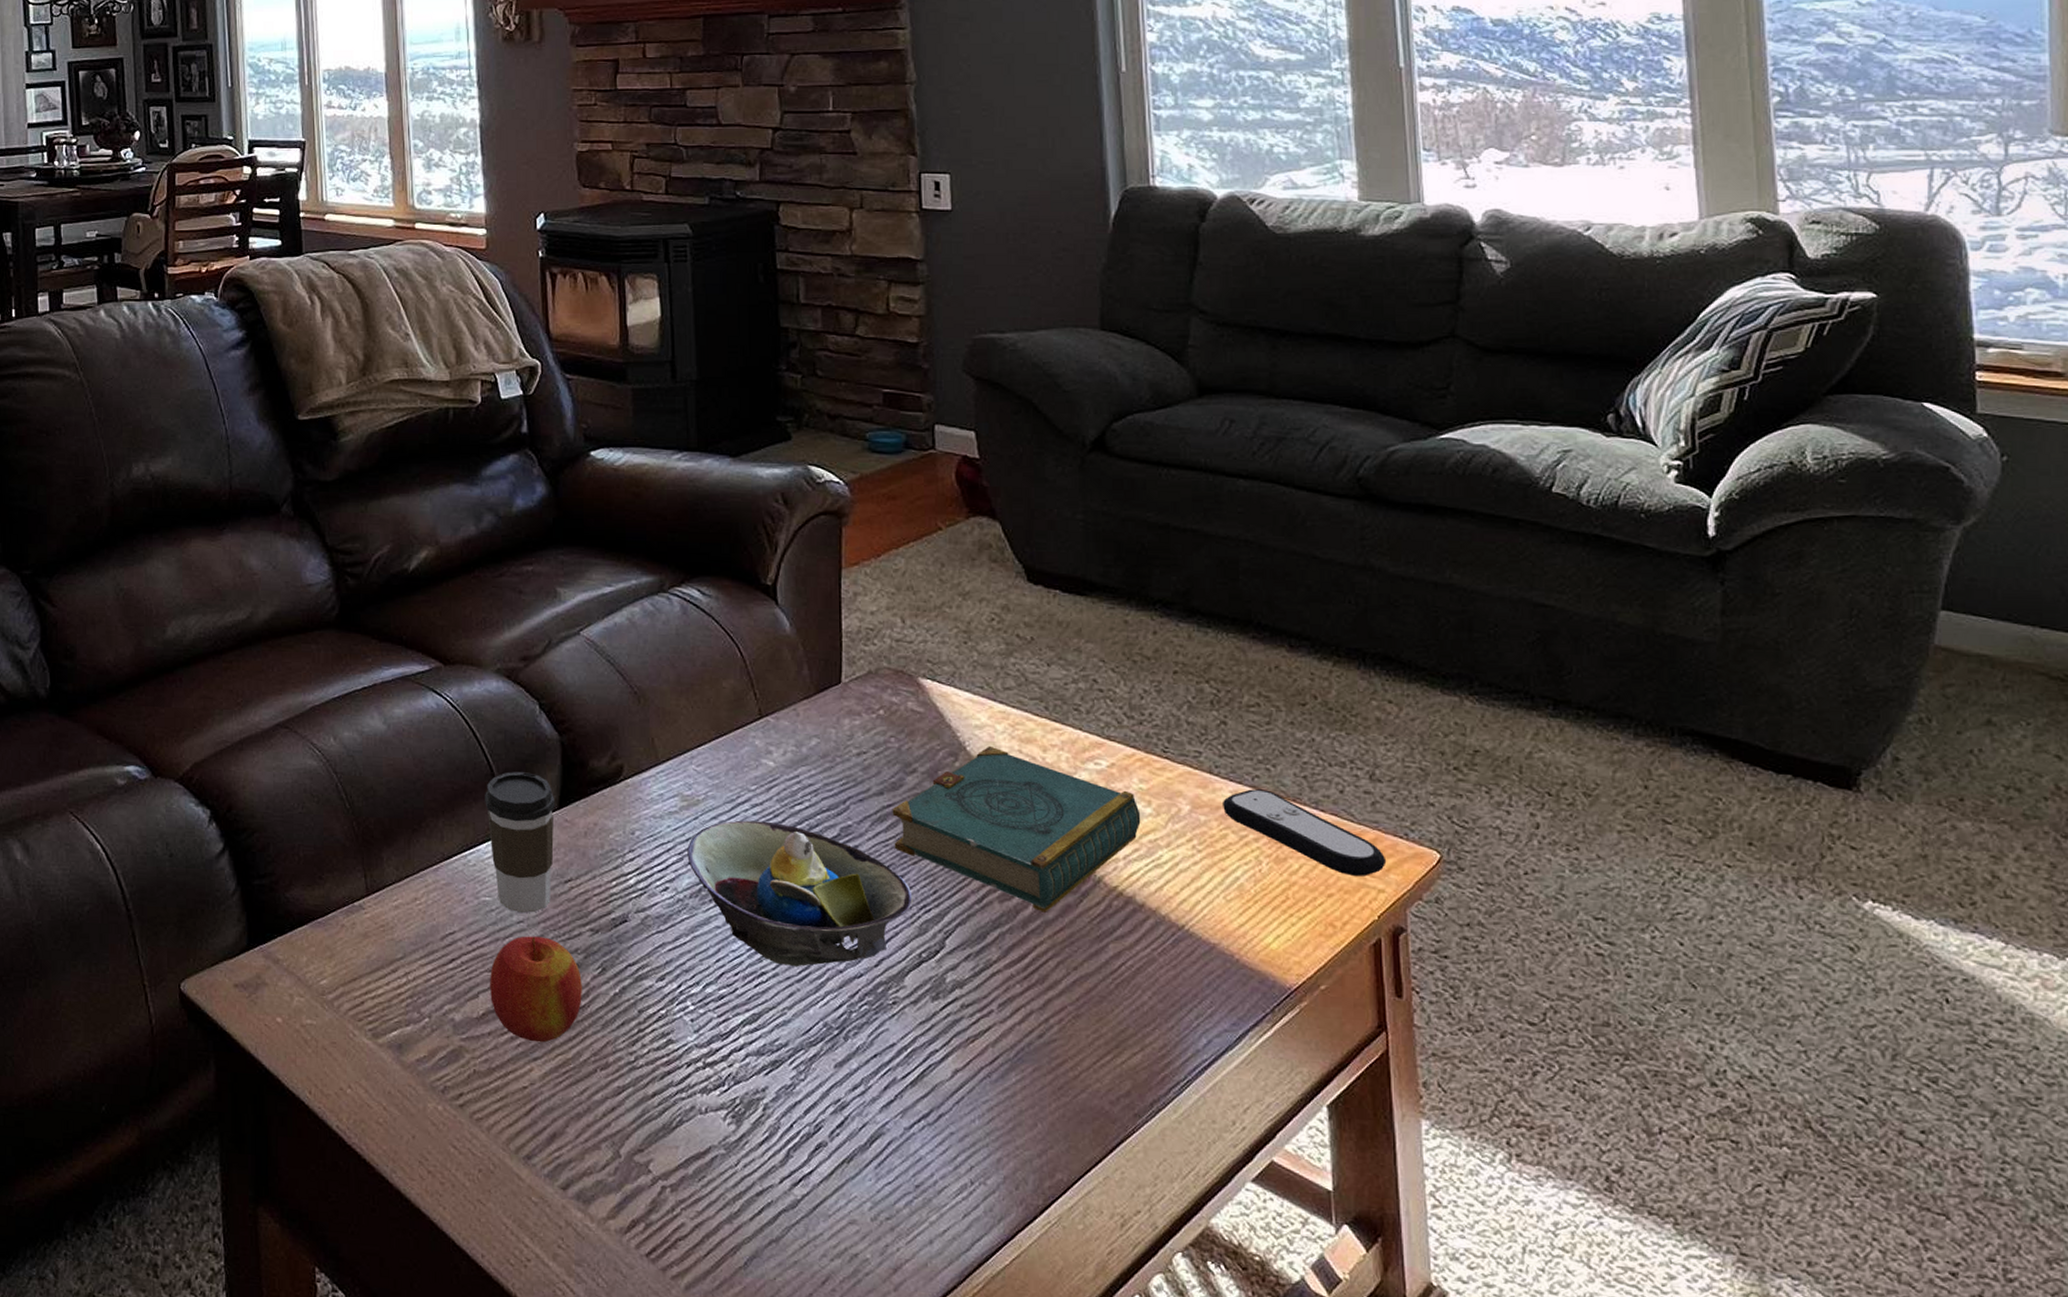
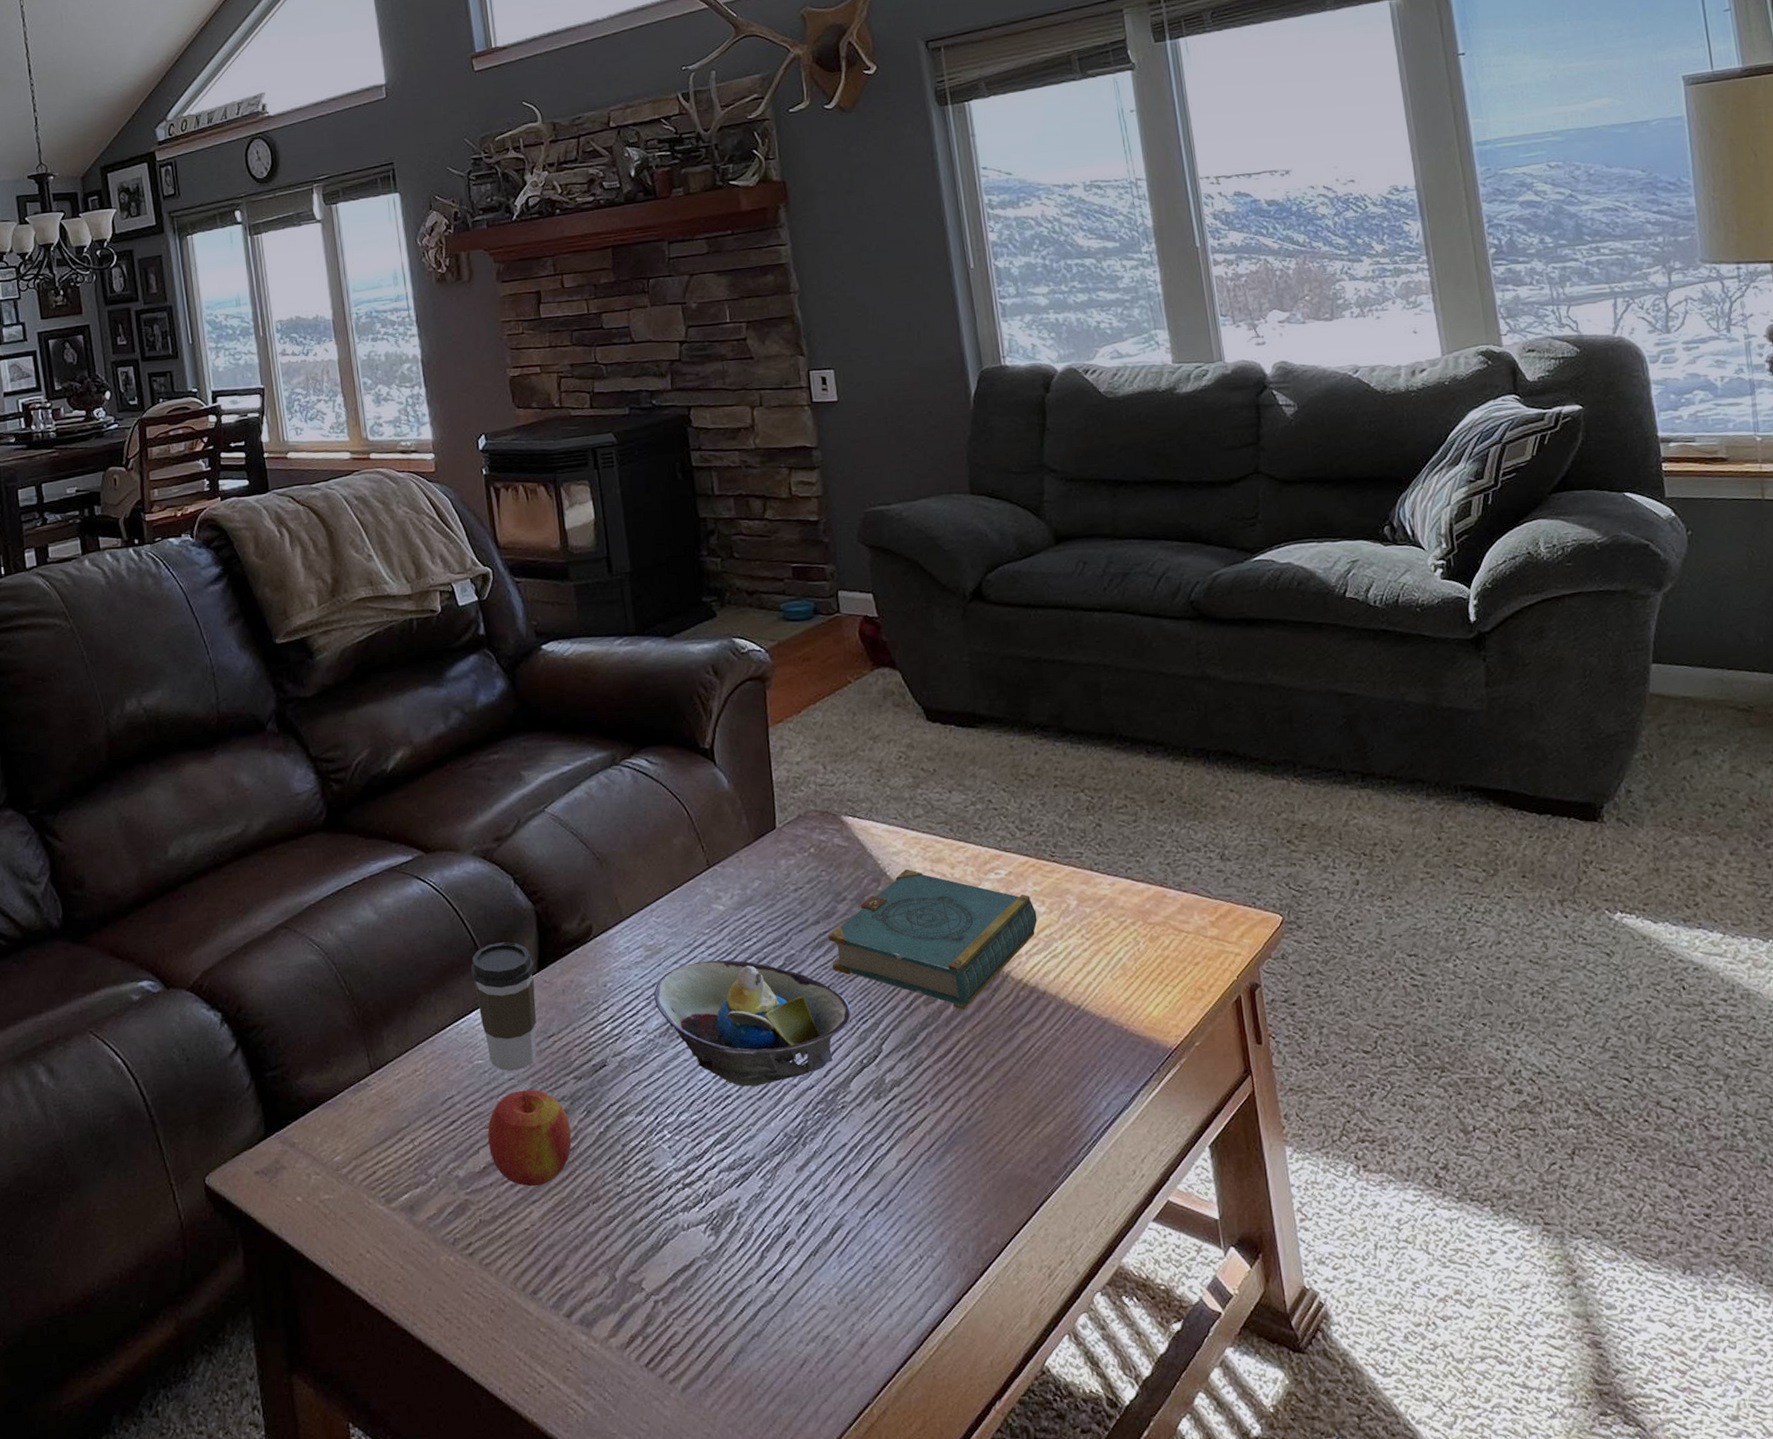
remote control: present [1221,789,1387,876] -> none [1102,879,1240,945]

